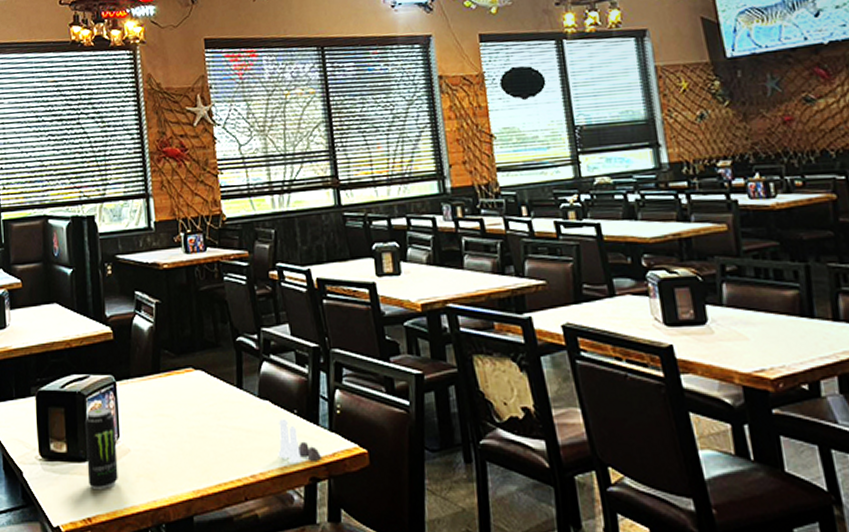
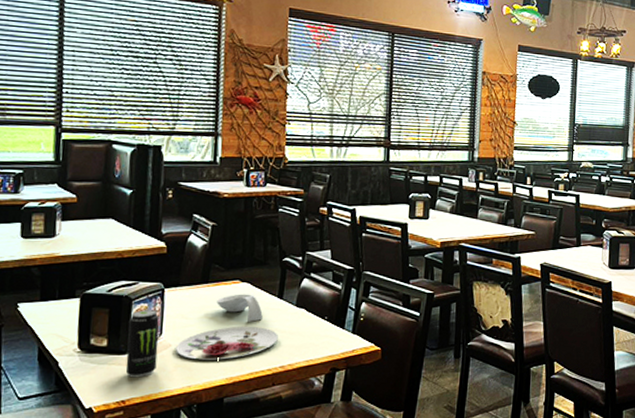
plate: none [135,425,244,468] -> present [176,327,278,360]
spoon rest: none [171,384,223,421] -> present [217,294,263,323]
salt and pepper shaker set: present [278,418,322,464] -> none [306,323,343,358]

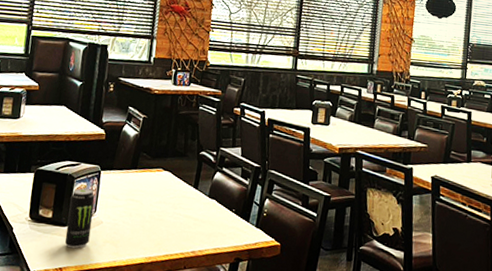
plate: present [176,327,278,360] -> none [106,210,192,240]
spoon rest: present [217,294,263,323] -> none [142,181,180,209]

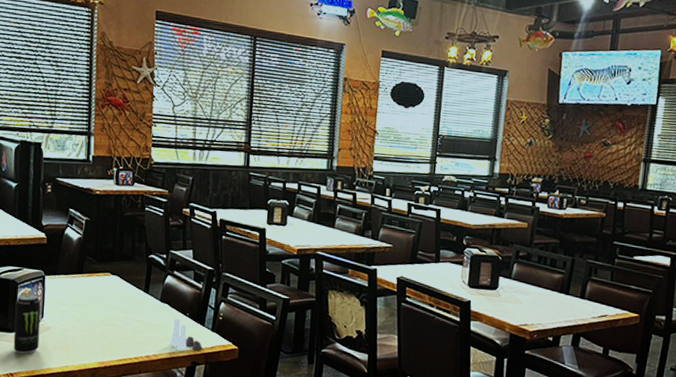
salt and pepper shaker set: none [214,214,247,247] -> present [169,318,203,352]

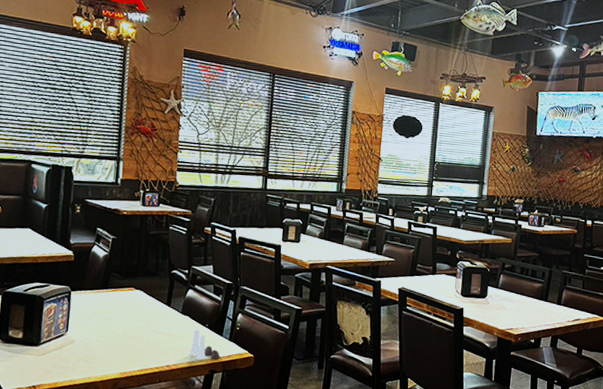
beverage can: present [13,293,41,355] -> none [36,308,66,367]

